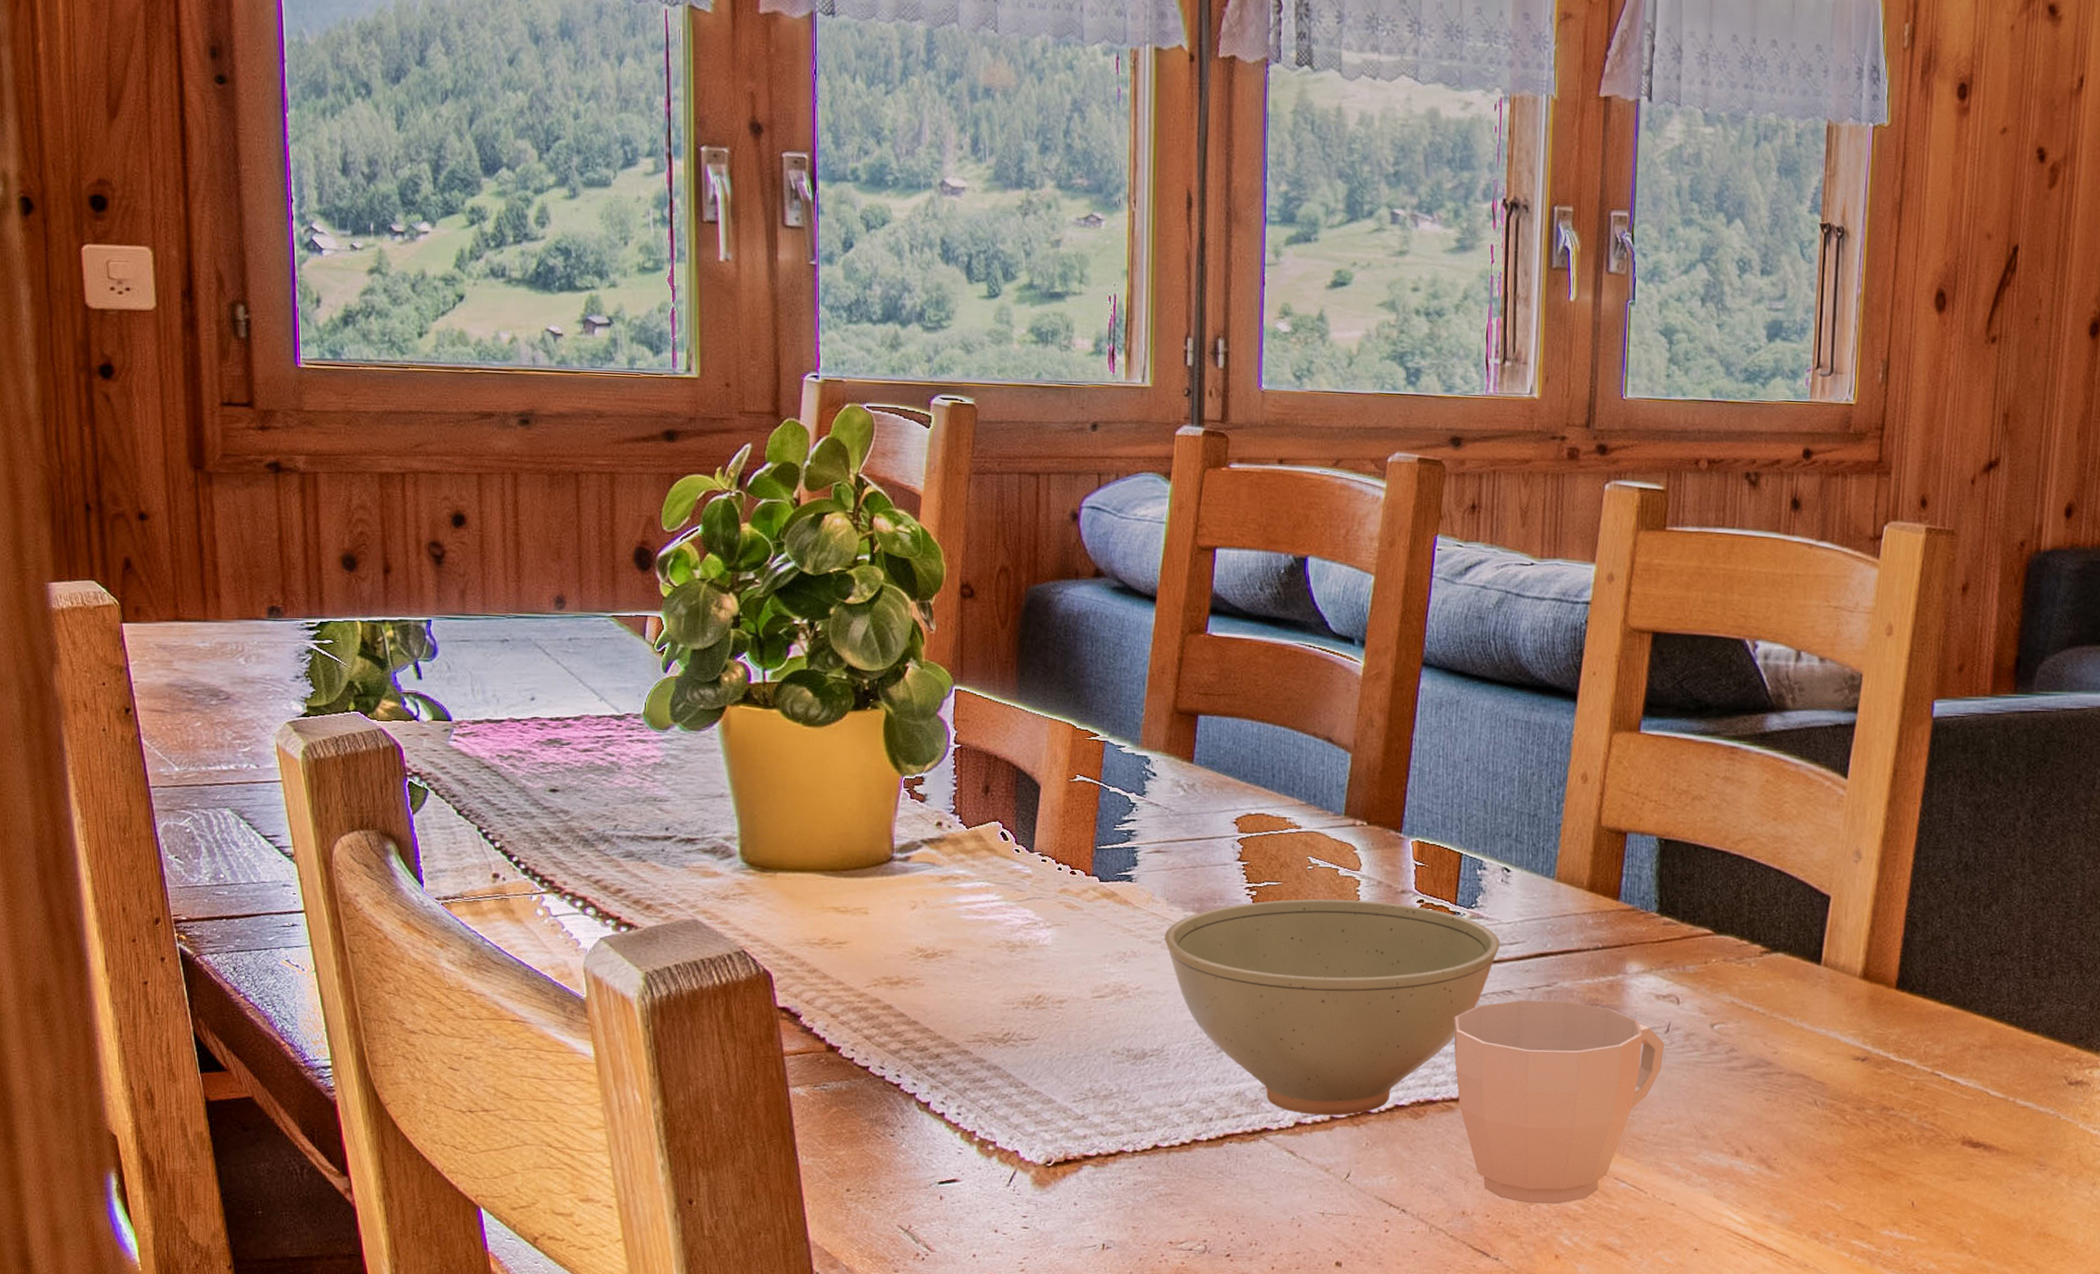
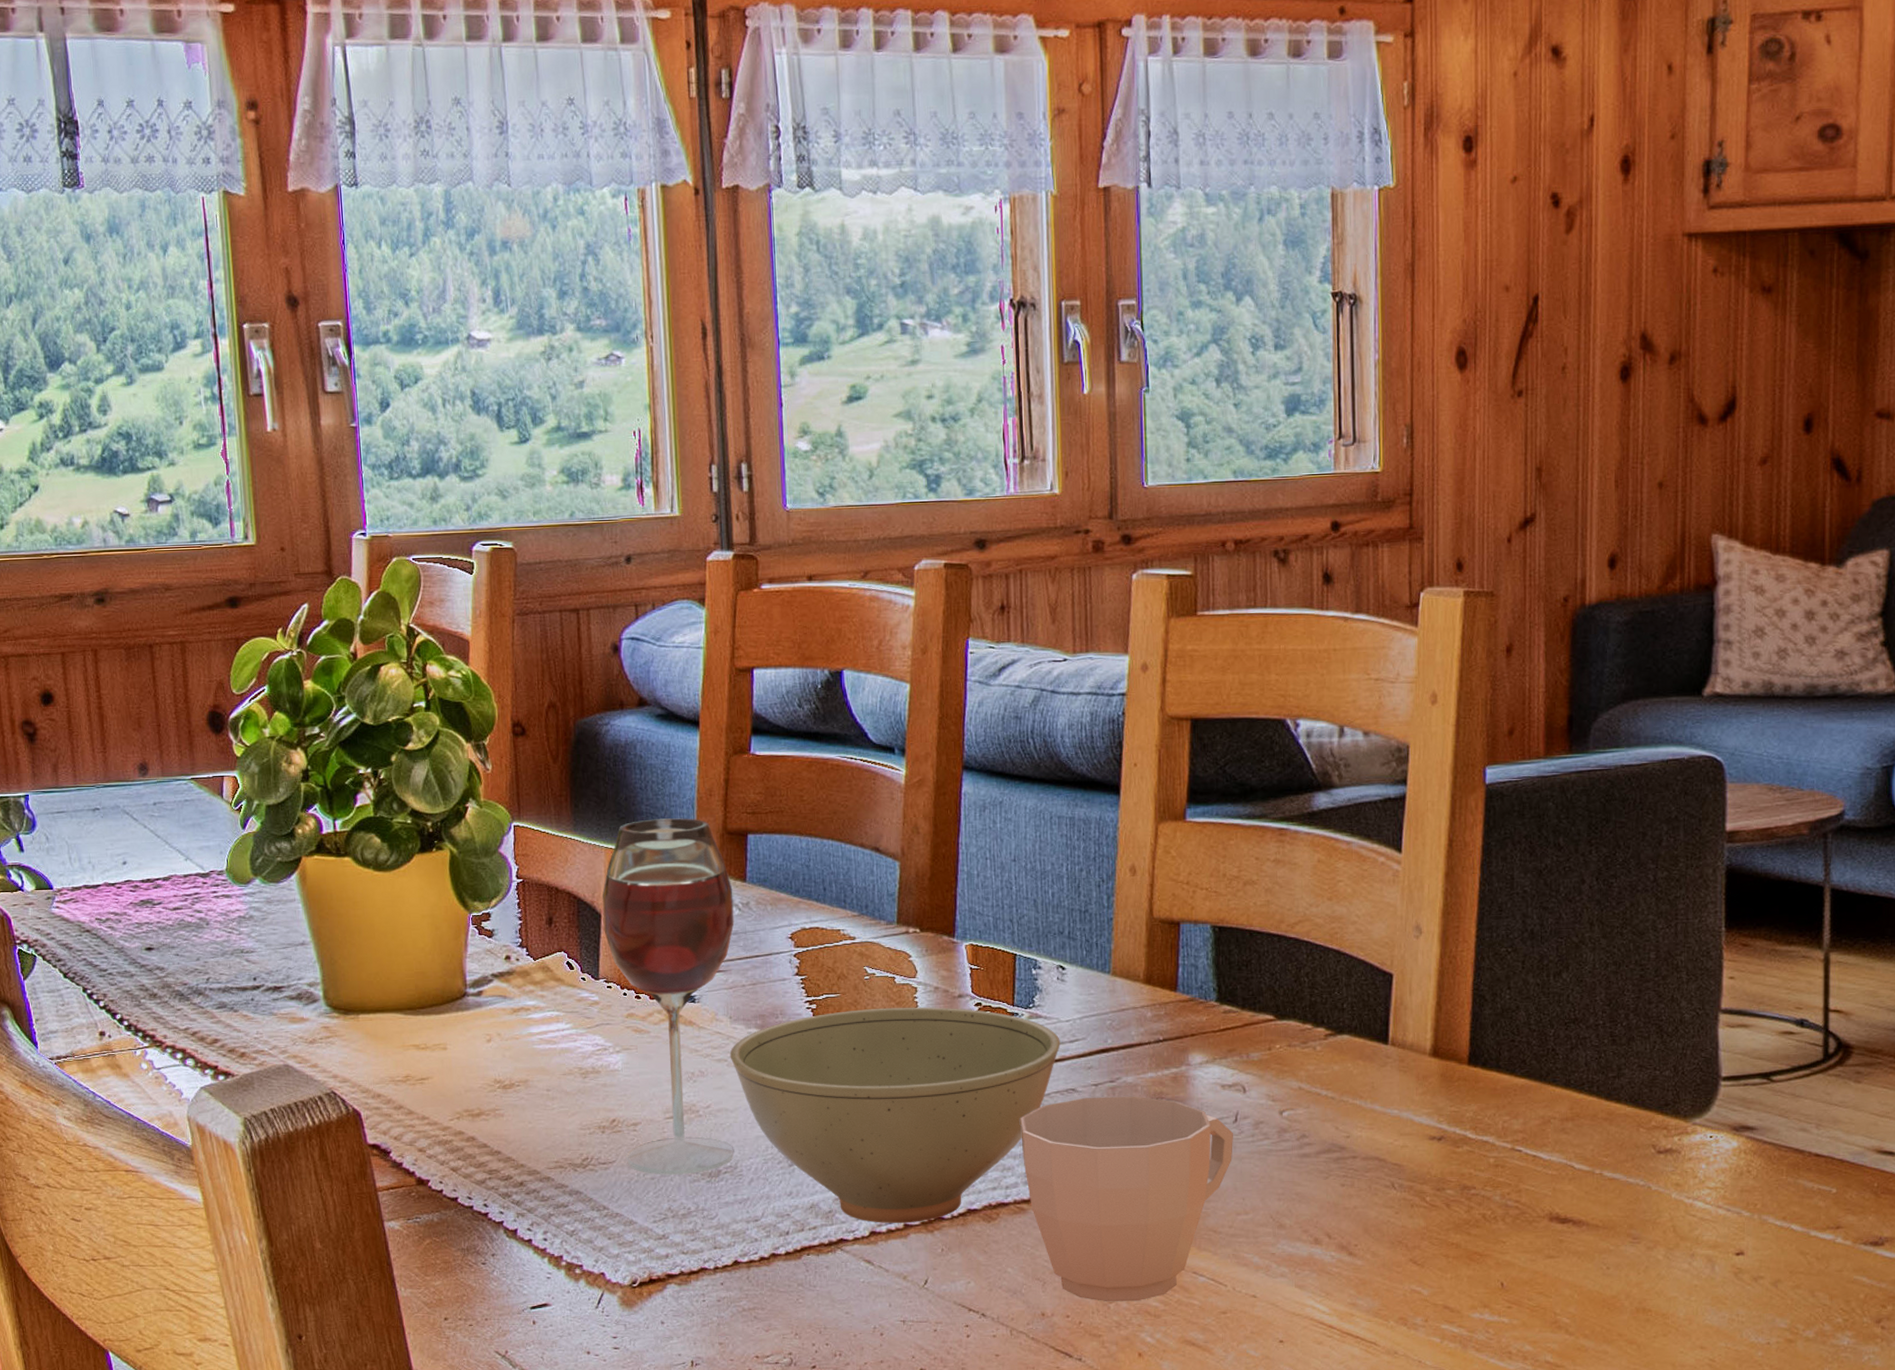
wineglass: none [1042,693,1179,1056] -> present [602,818,735,1175]

